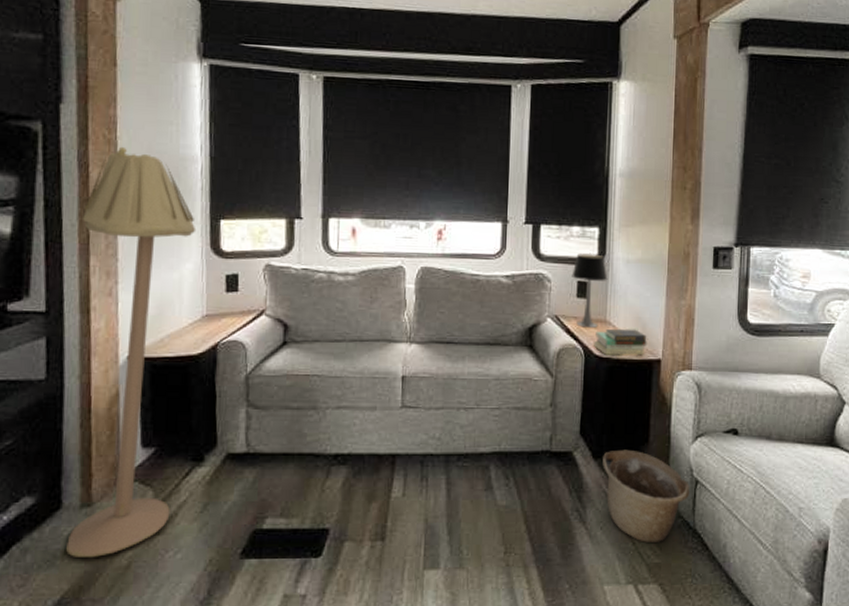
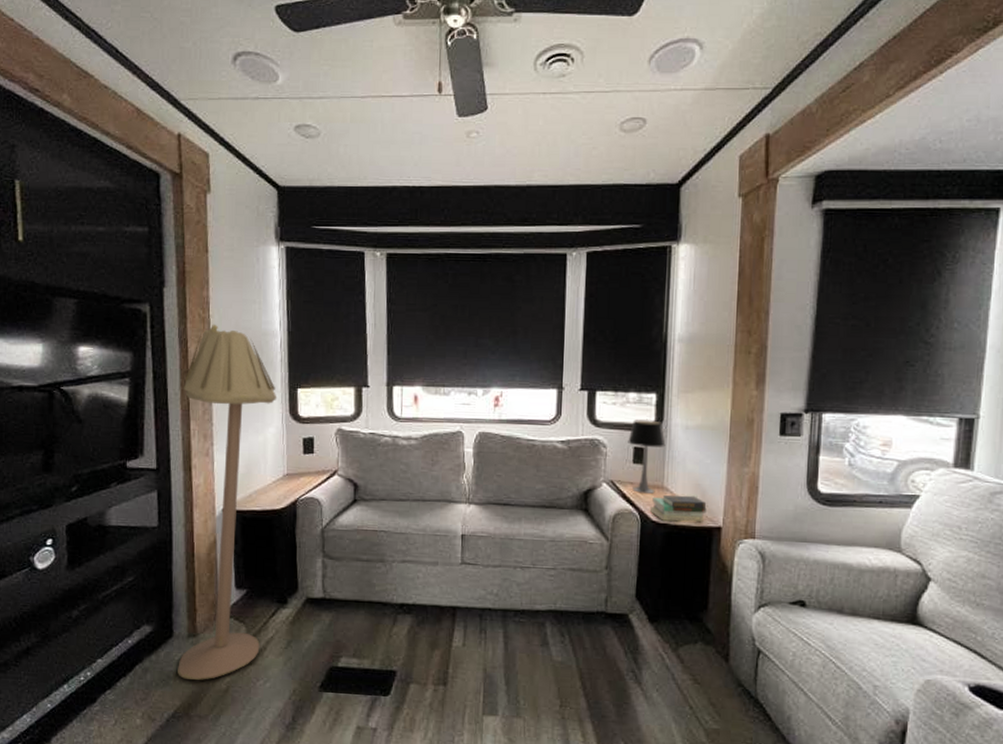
basket: present [603,449,689,542] -> none [659,615,751,709]

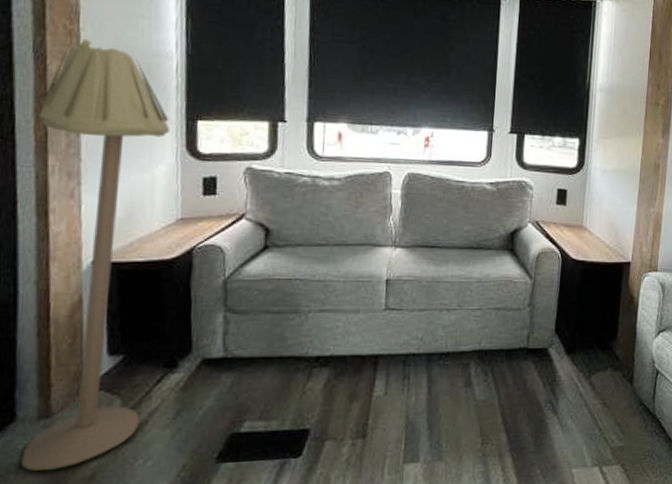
table lamp: present [628,419,666,495] -> none [552,162,586,234]
books: present [650,495,707,523] -> none [571,233,619,259]

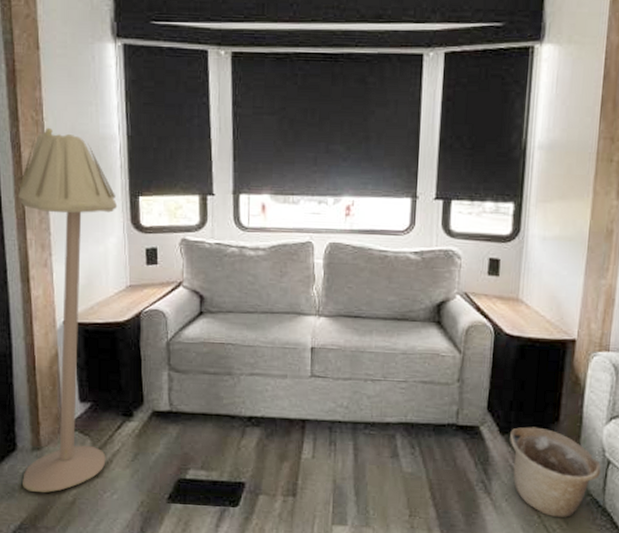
basket: none [575,345,651,428] -> present [510,426,601,517]

